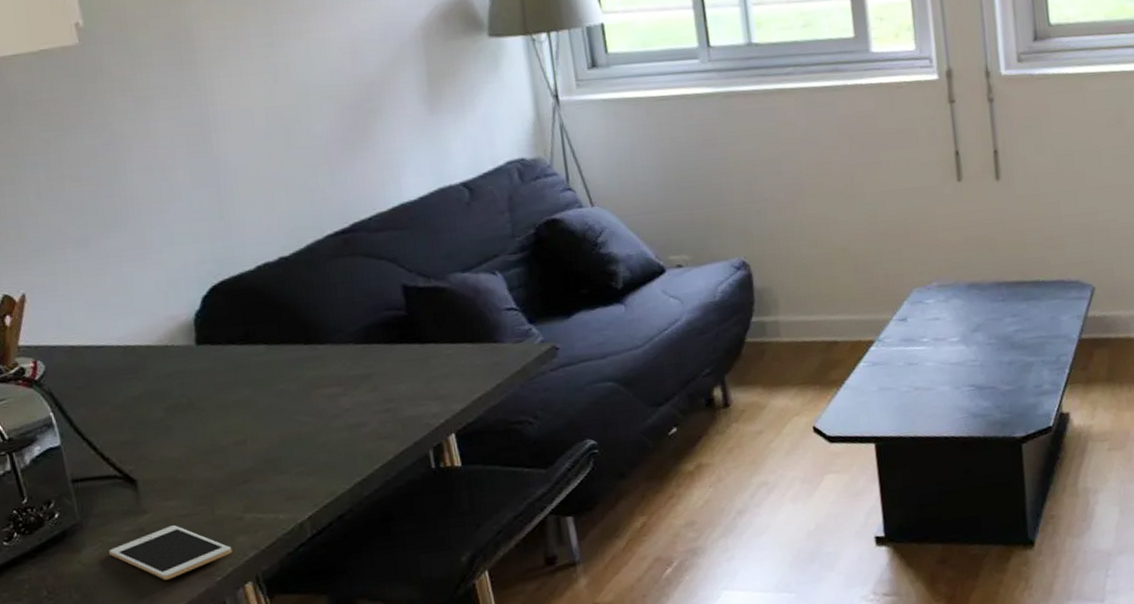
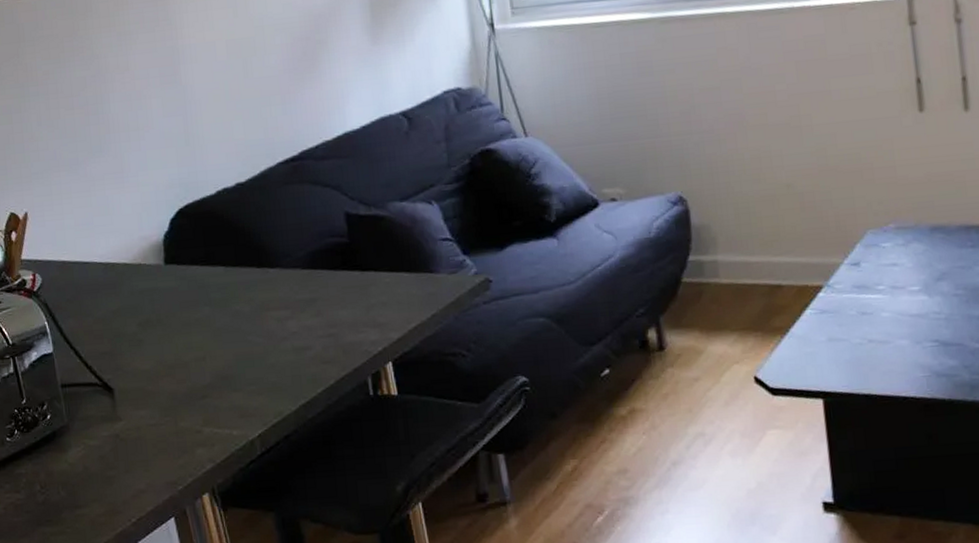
cell phone: present [109,525,232,580] -> none [90,434,192,485]

